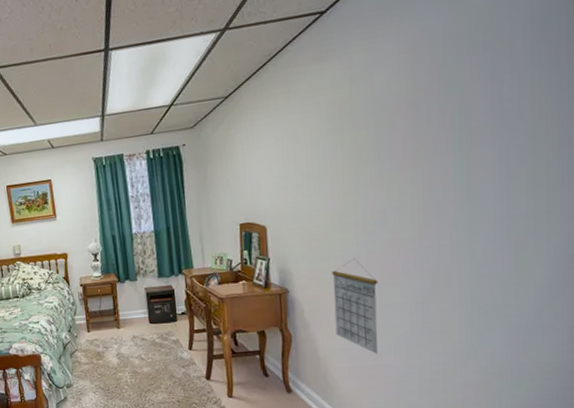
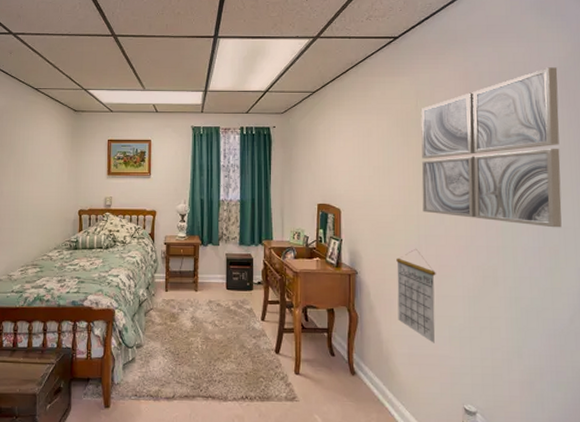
wall art: none [356,15,535,218] -> present [421,67,562,228]

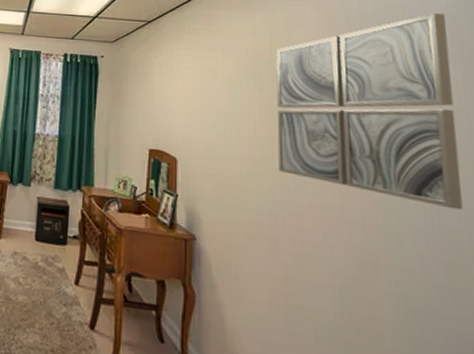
calendar: present [396,249,436,343] -> none [245,217,297,343]

